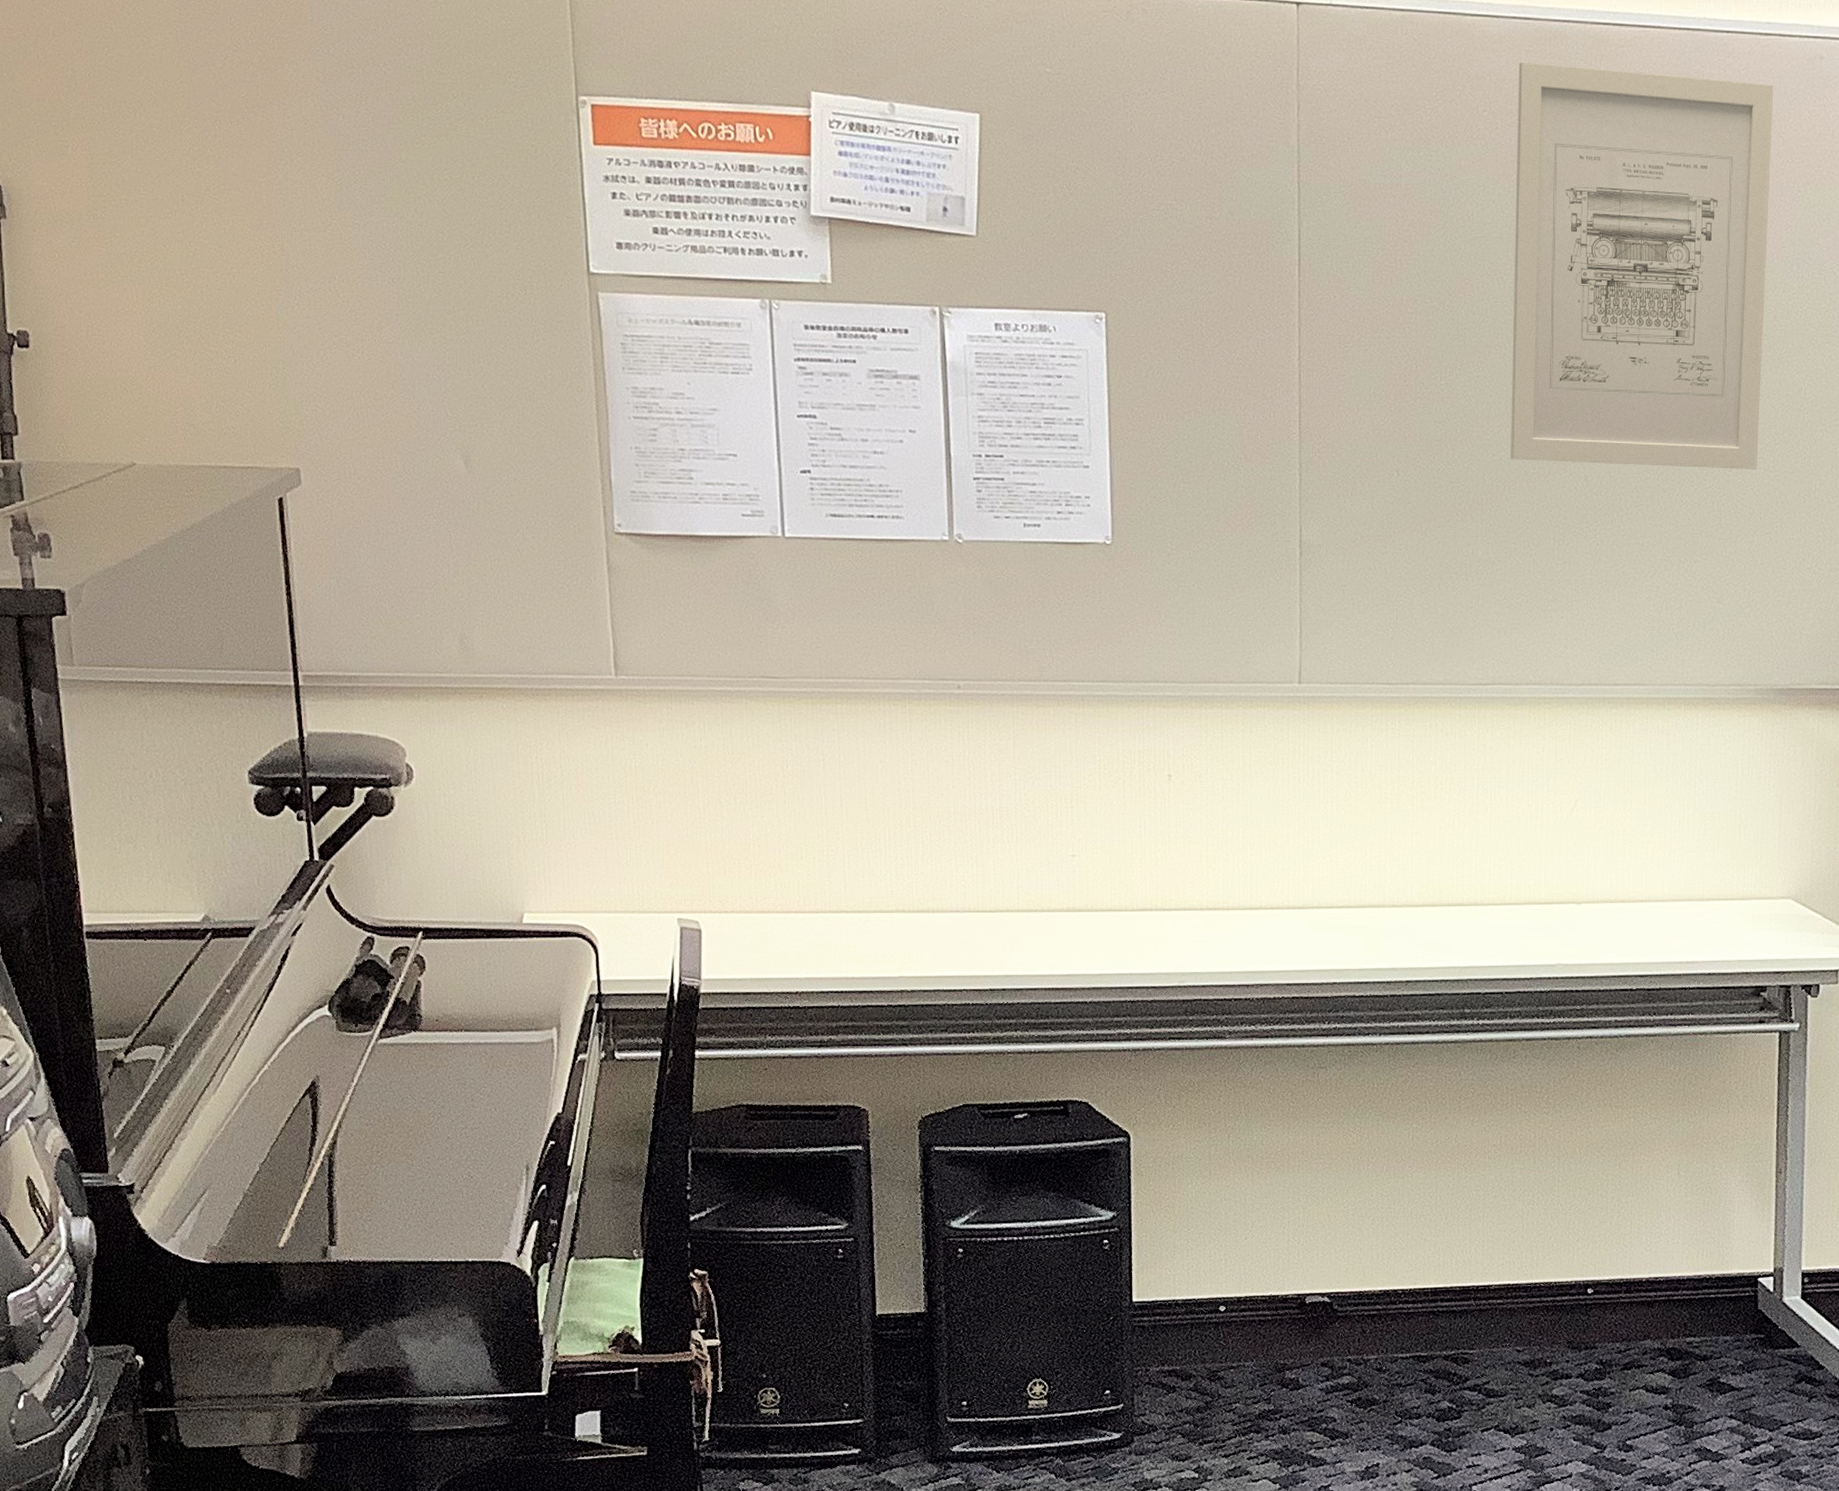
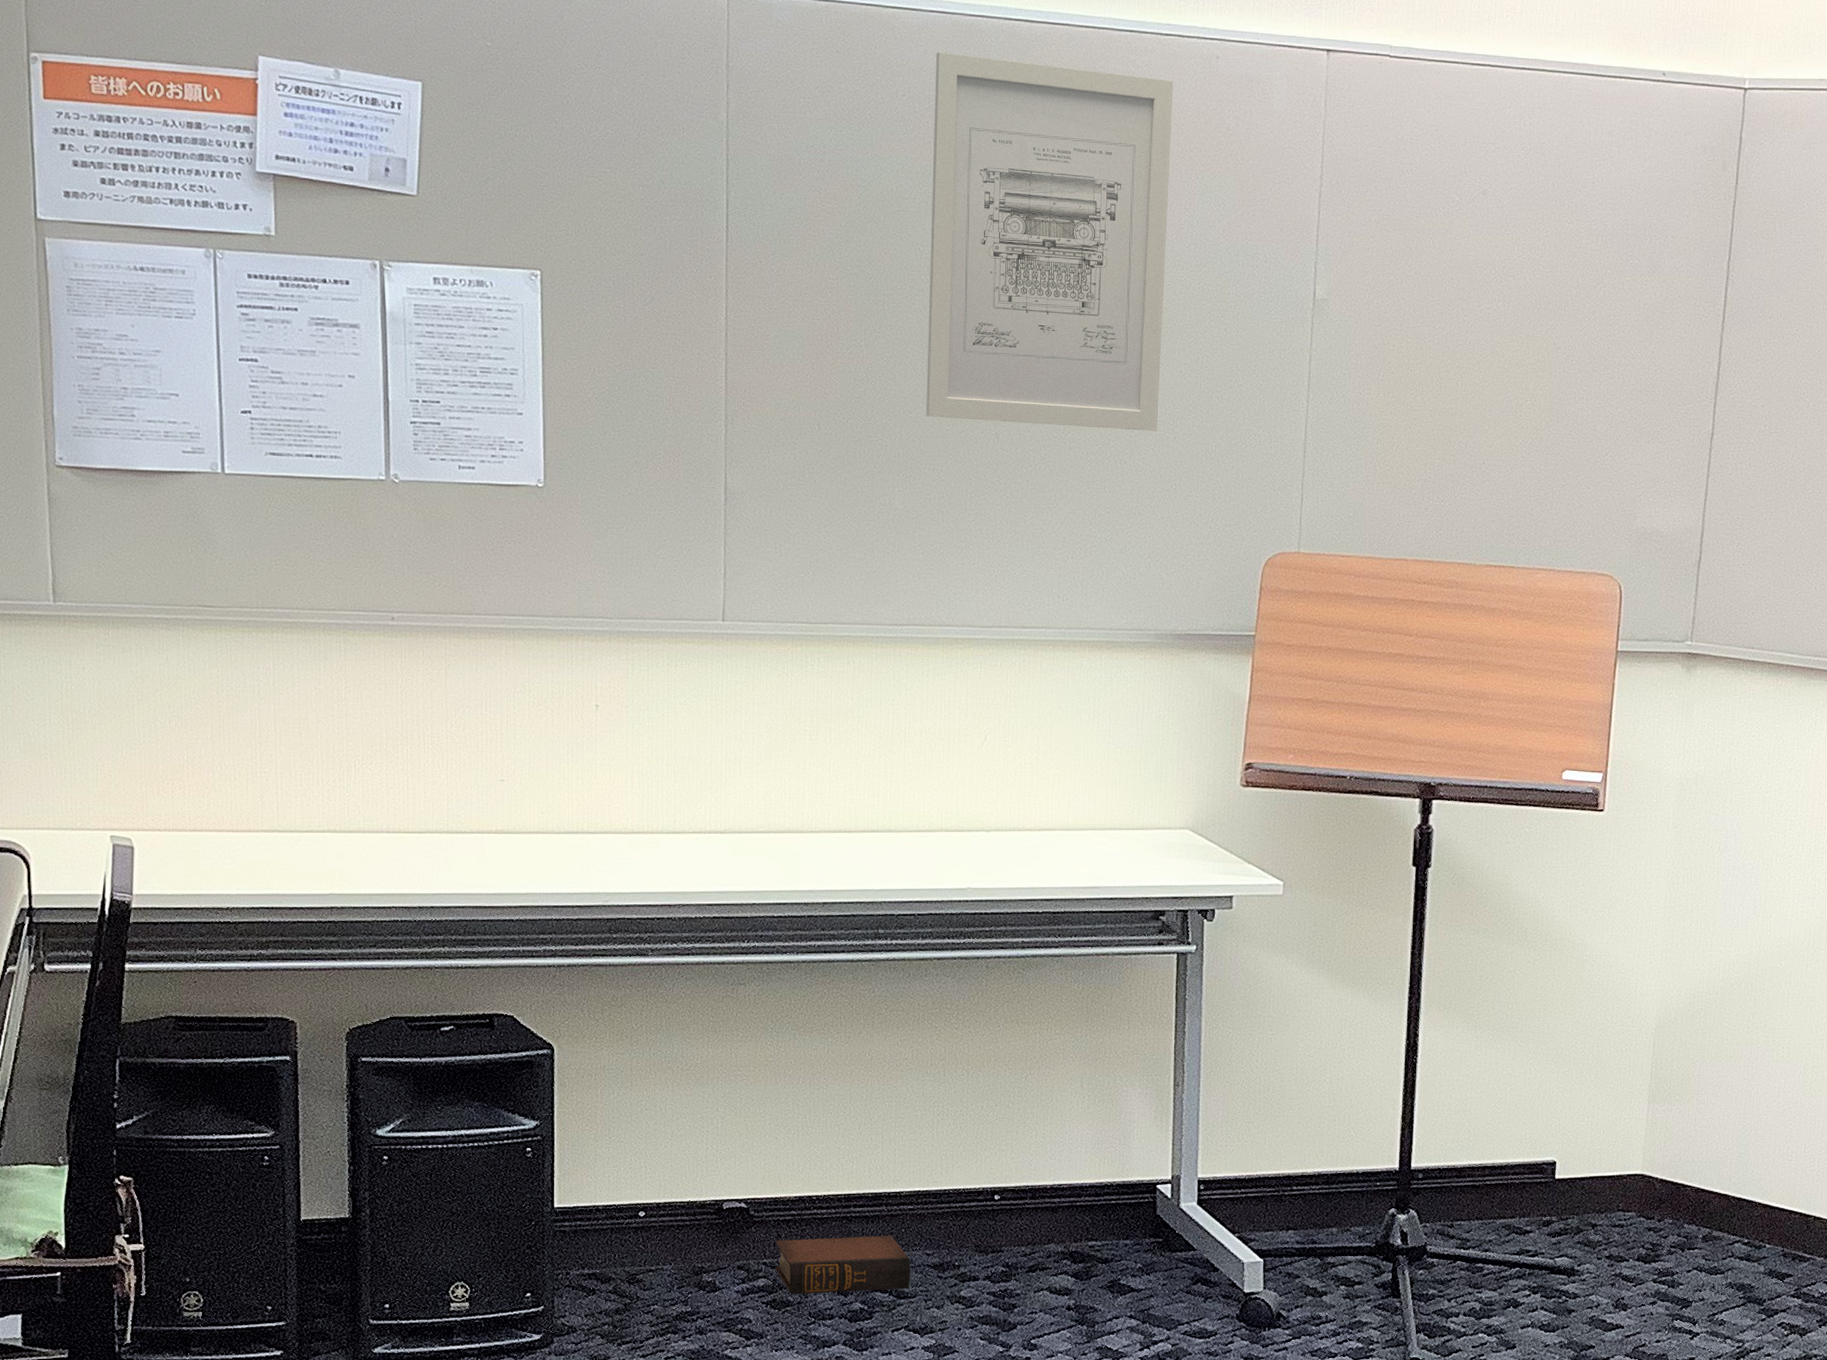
book: none [1360,1330,1500,1393] -> present [775,1235,911,1295]

